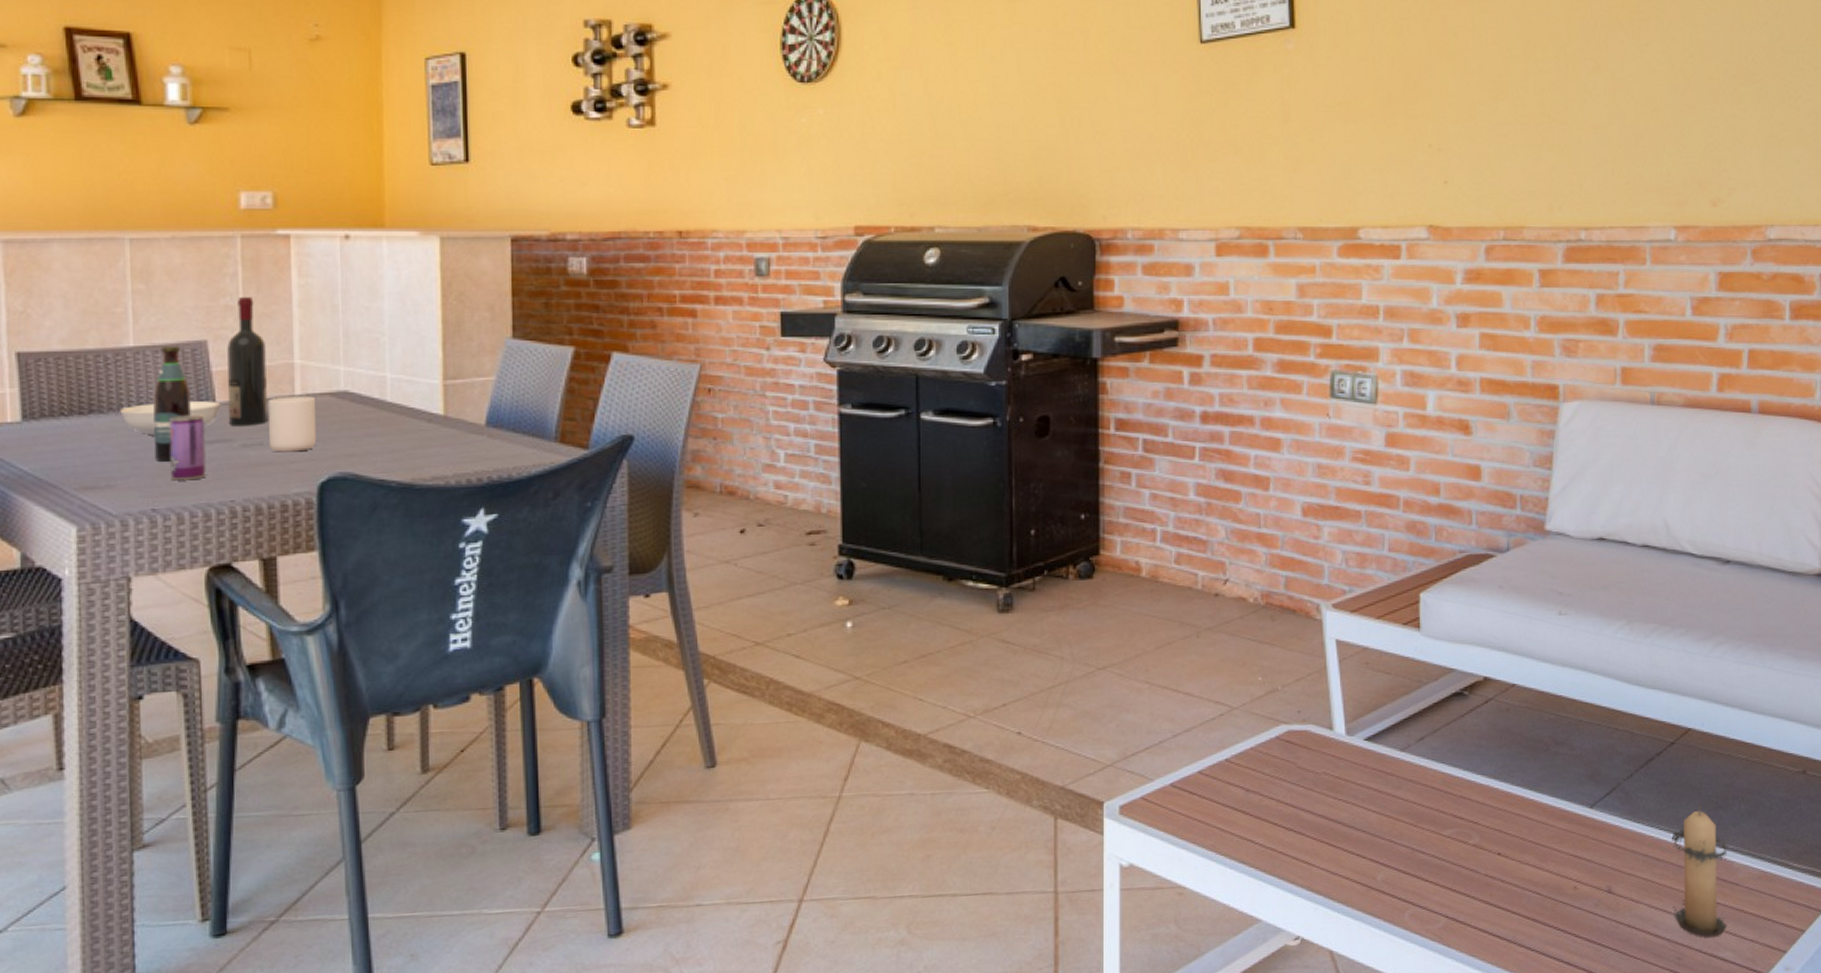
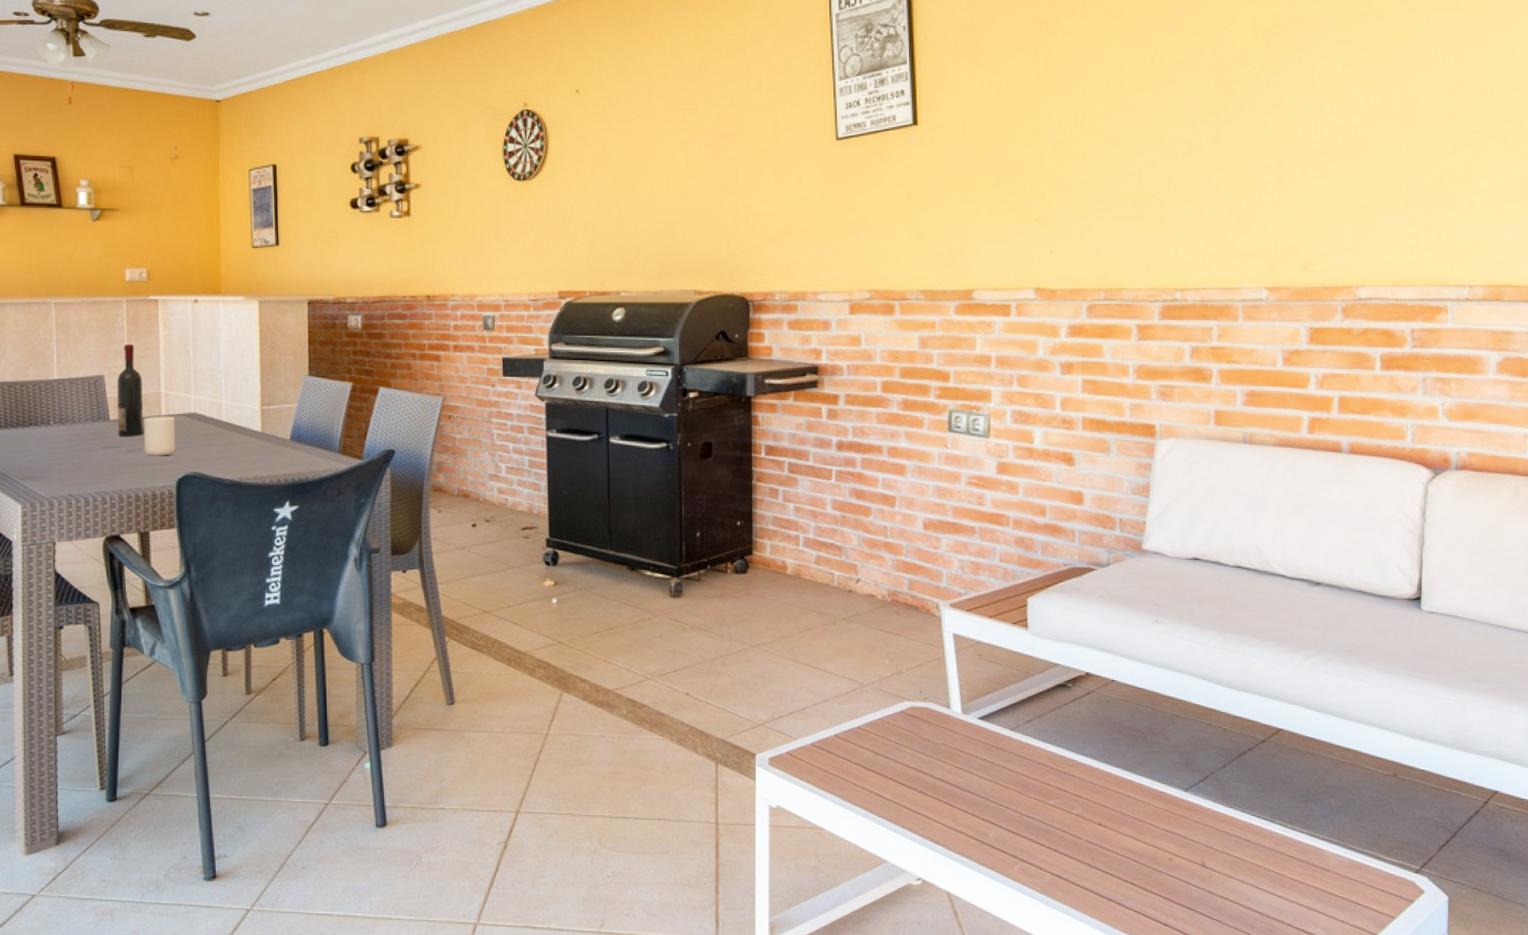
bowl: present [120,401,221,437] -> none [48,419,113,444]
bottle: present [152,345,191,462] -> none [69,378,94,461]
beverage can: present [169,415,206,481] -> none [80,428,104,475]
candle: present [1671,804,1728,937] -> none [1263,796,1319,914]

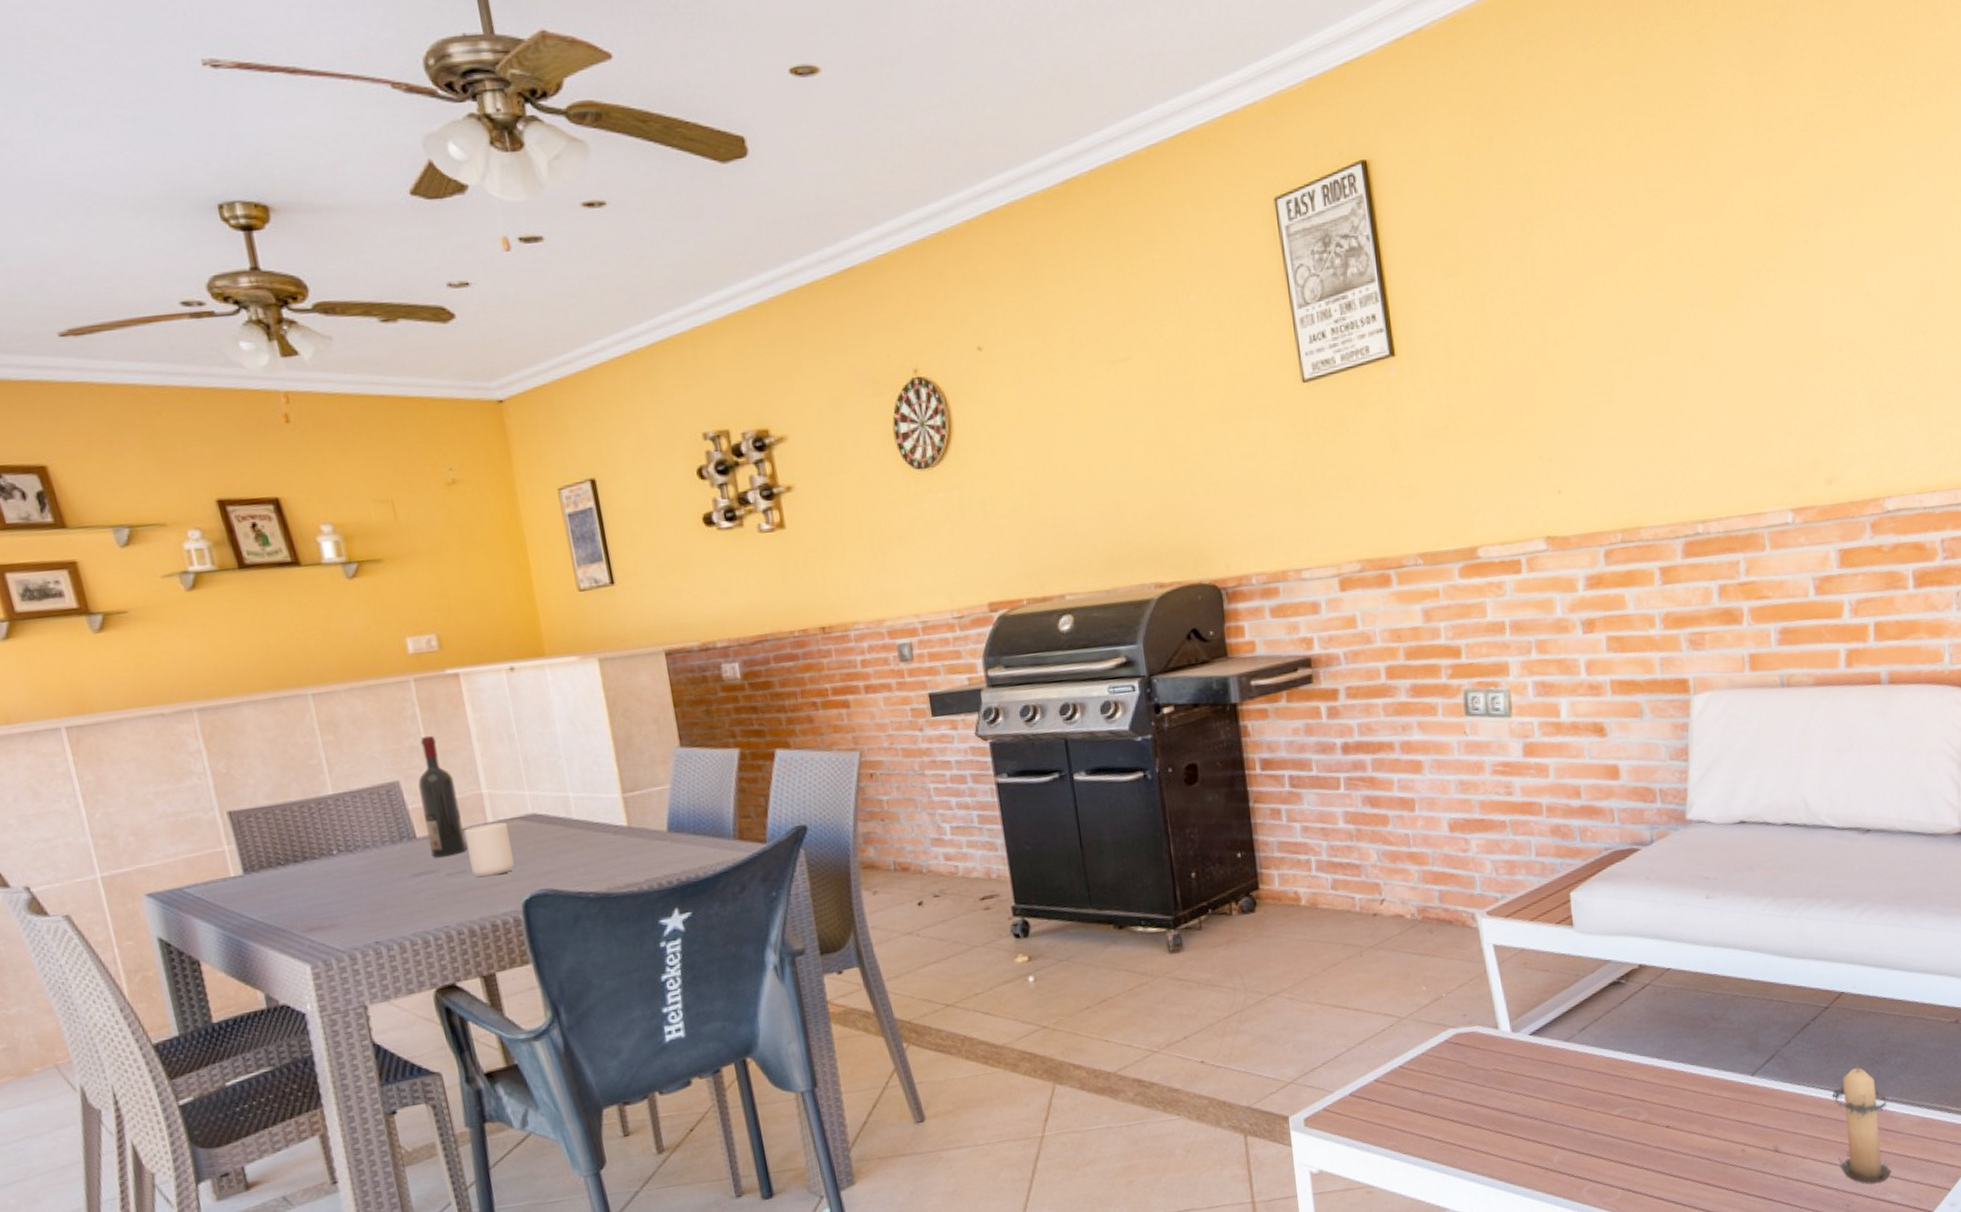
candle: none [1263,796,1319,914] -> present [1832,1061,1892,1184]

